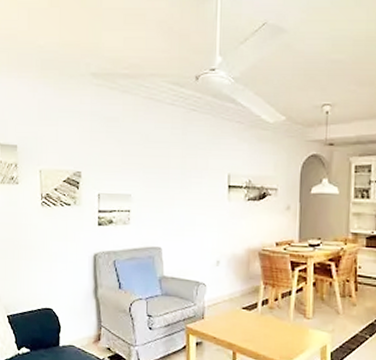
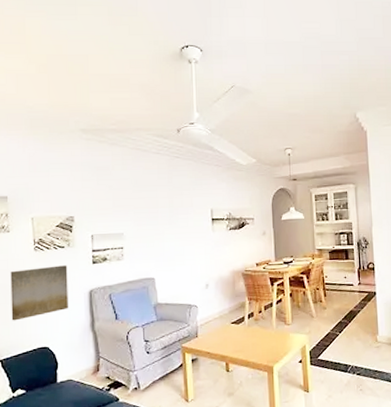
wall art: none [18,224,73,278] -> present [10,265,68,321]

